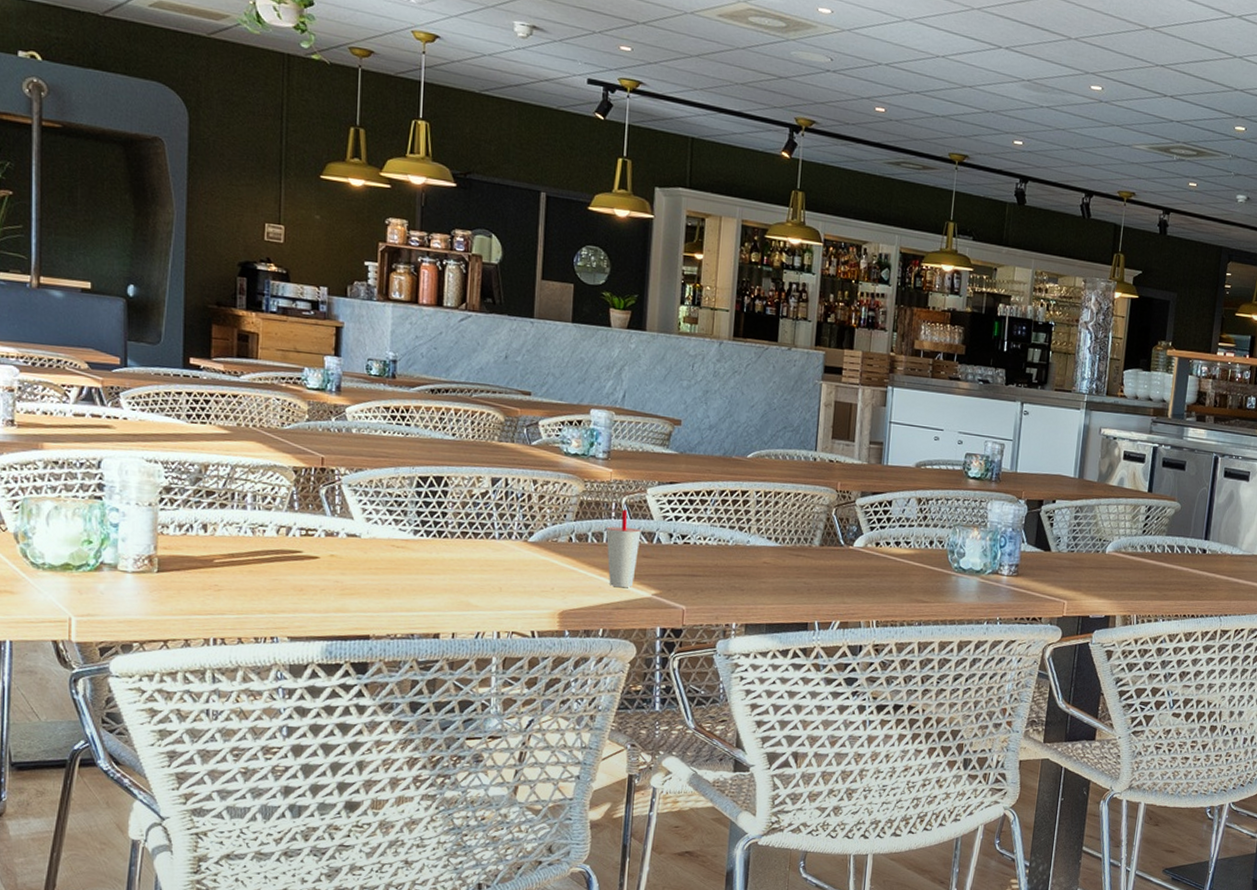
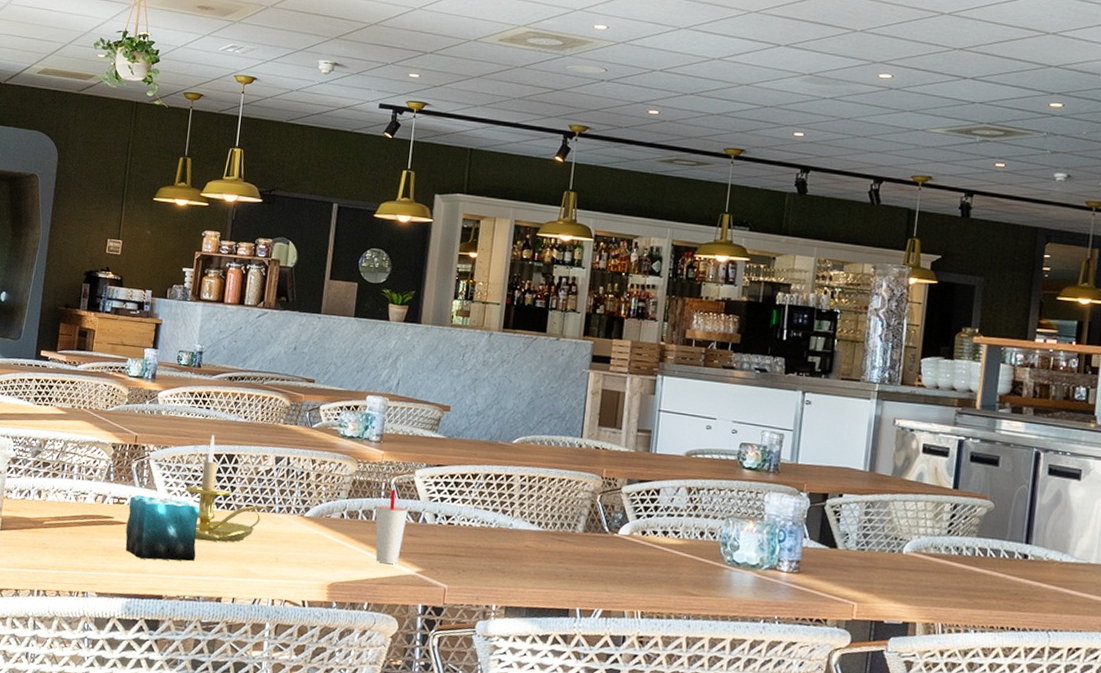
candle: none [319,525,406,597] -> present [125,495,200,562]
candle holder: none [387,455,487,574] -> present [185,435,269,542]

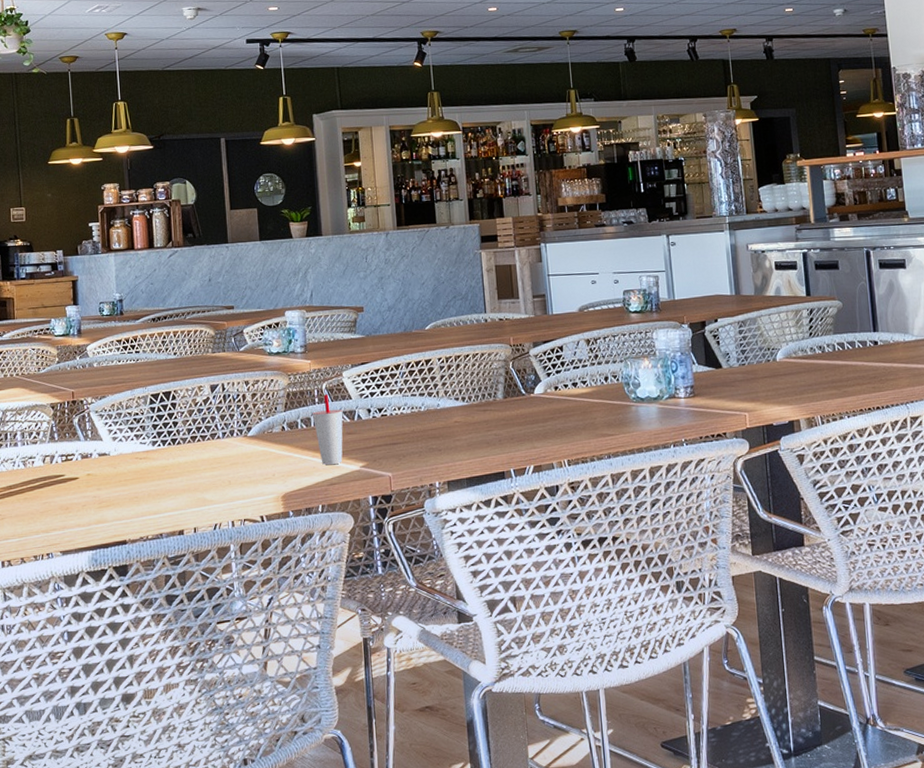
candle: present [125,495,200,562] -> none [77,444,151,509]
candle holder: present [185,435,269,542] -> none [129,376,213,480]

